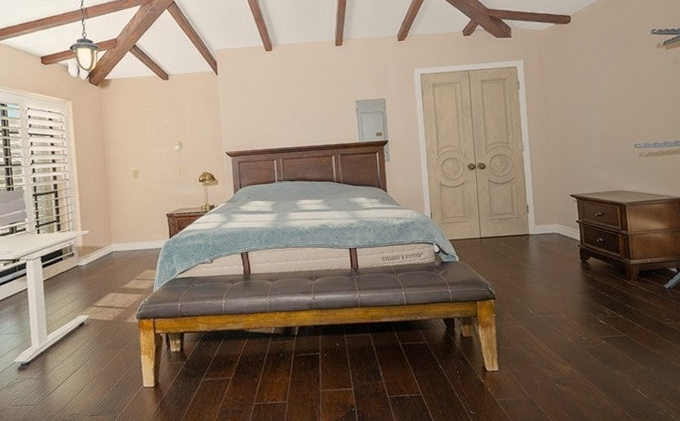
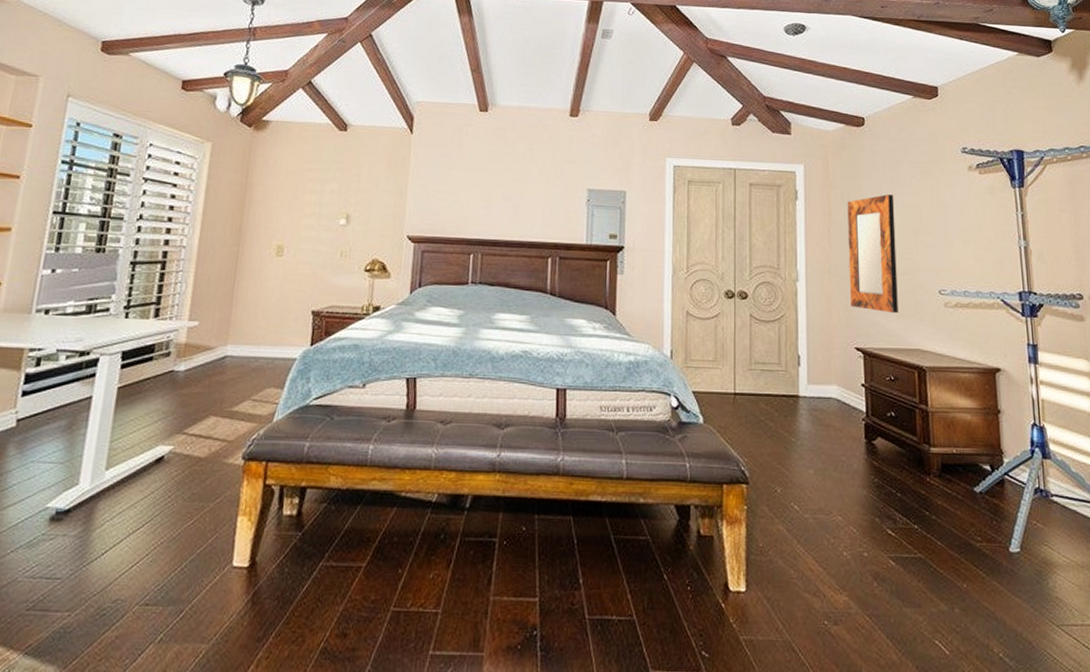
home mirror: none [559,75,603,167] -> present [847,194,898,314]

